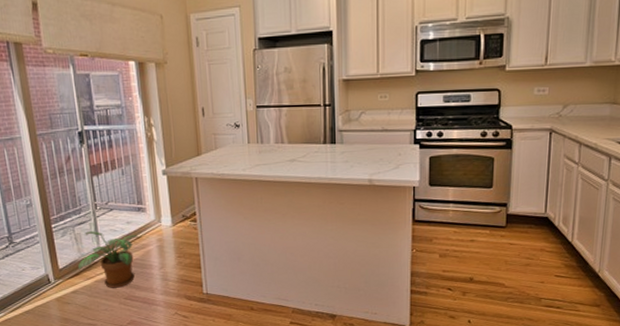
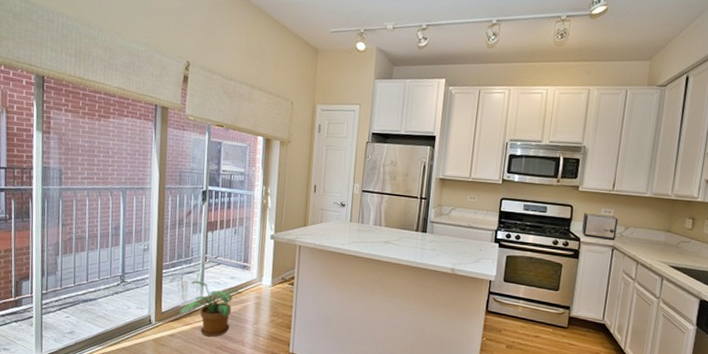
toaster: none [513,94,555,123] -> present [582,213,618,240]

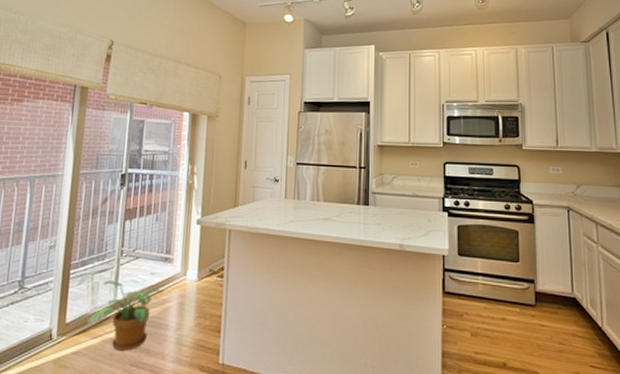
toaster: present [582,213,618,240] -> none [531,173,569,200]

